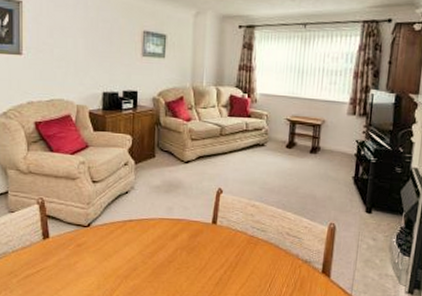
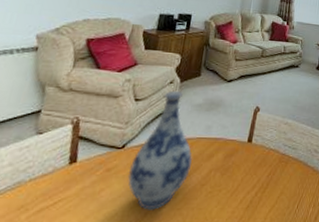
vase: none [97,172,158,281] -> present [127,90,193,210]

